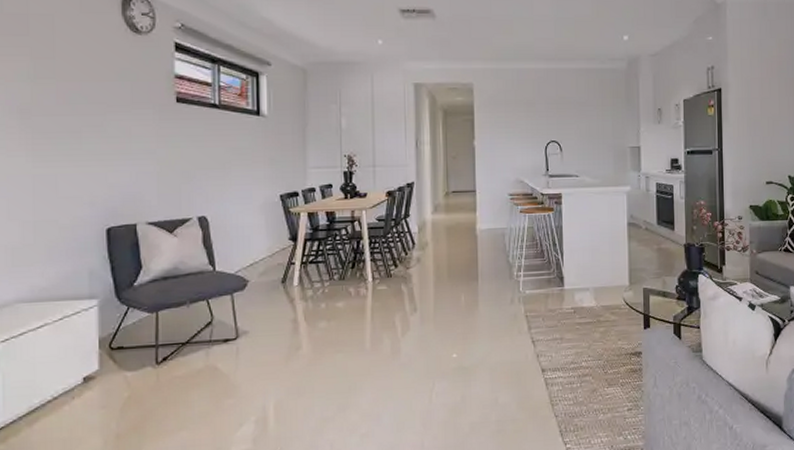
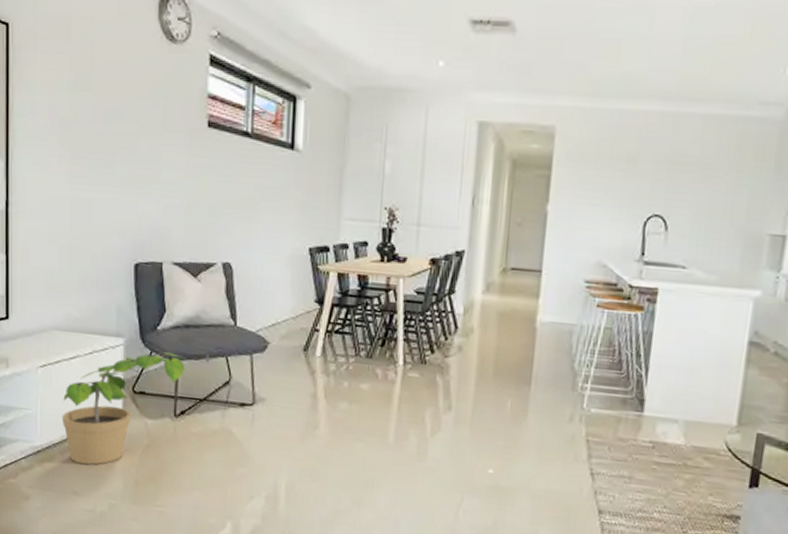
potted plant: none [28,305,169,432] -> present [61,352,189,465]

